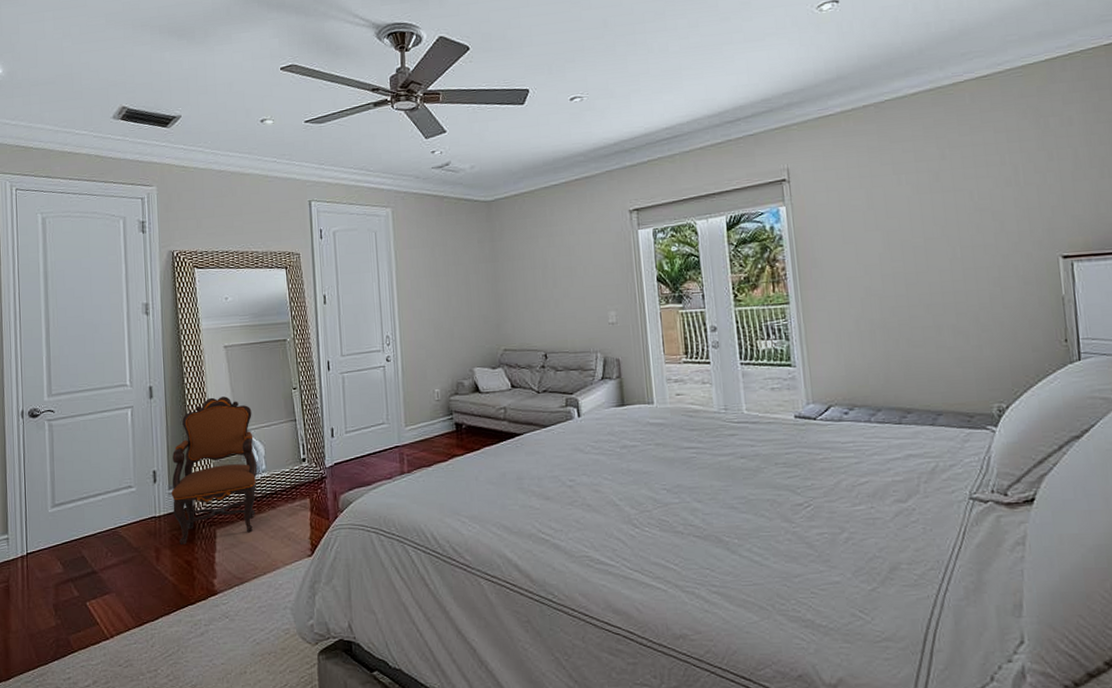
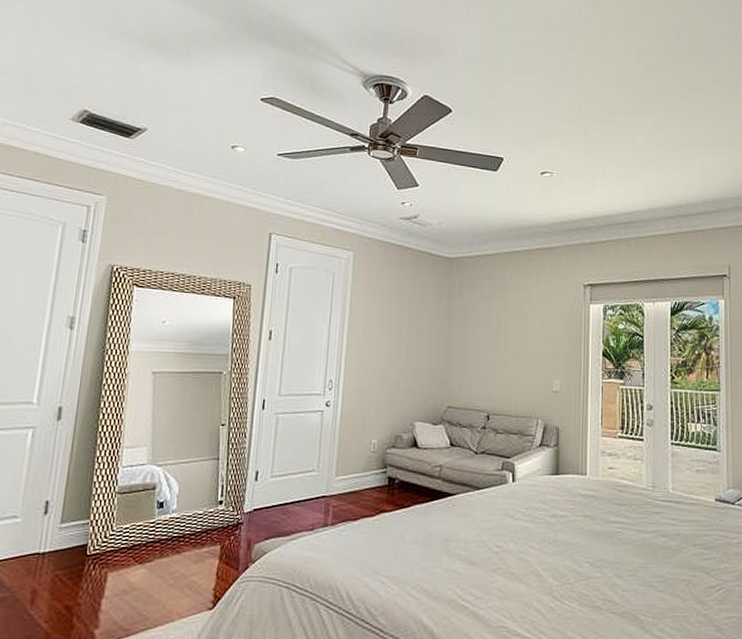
armchair: present [171,396,258,546] -> none [61,425,172,588]

